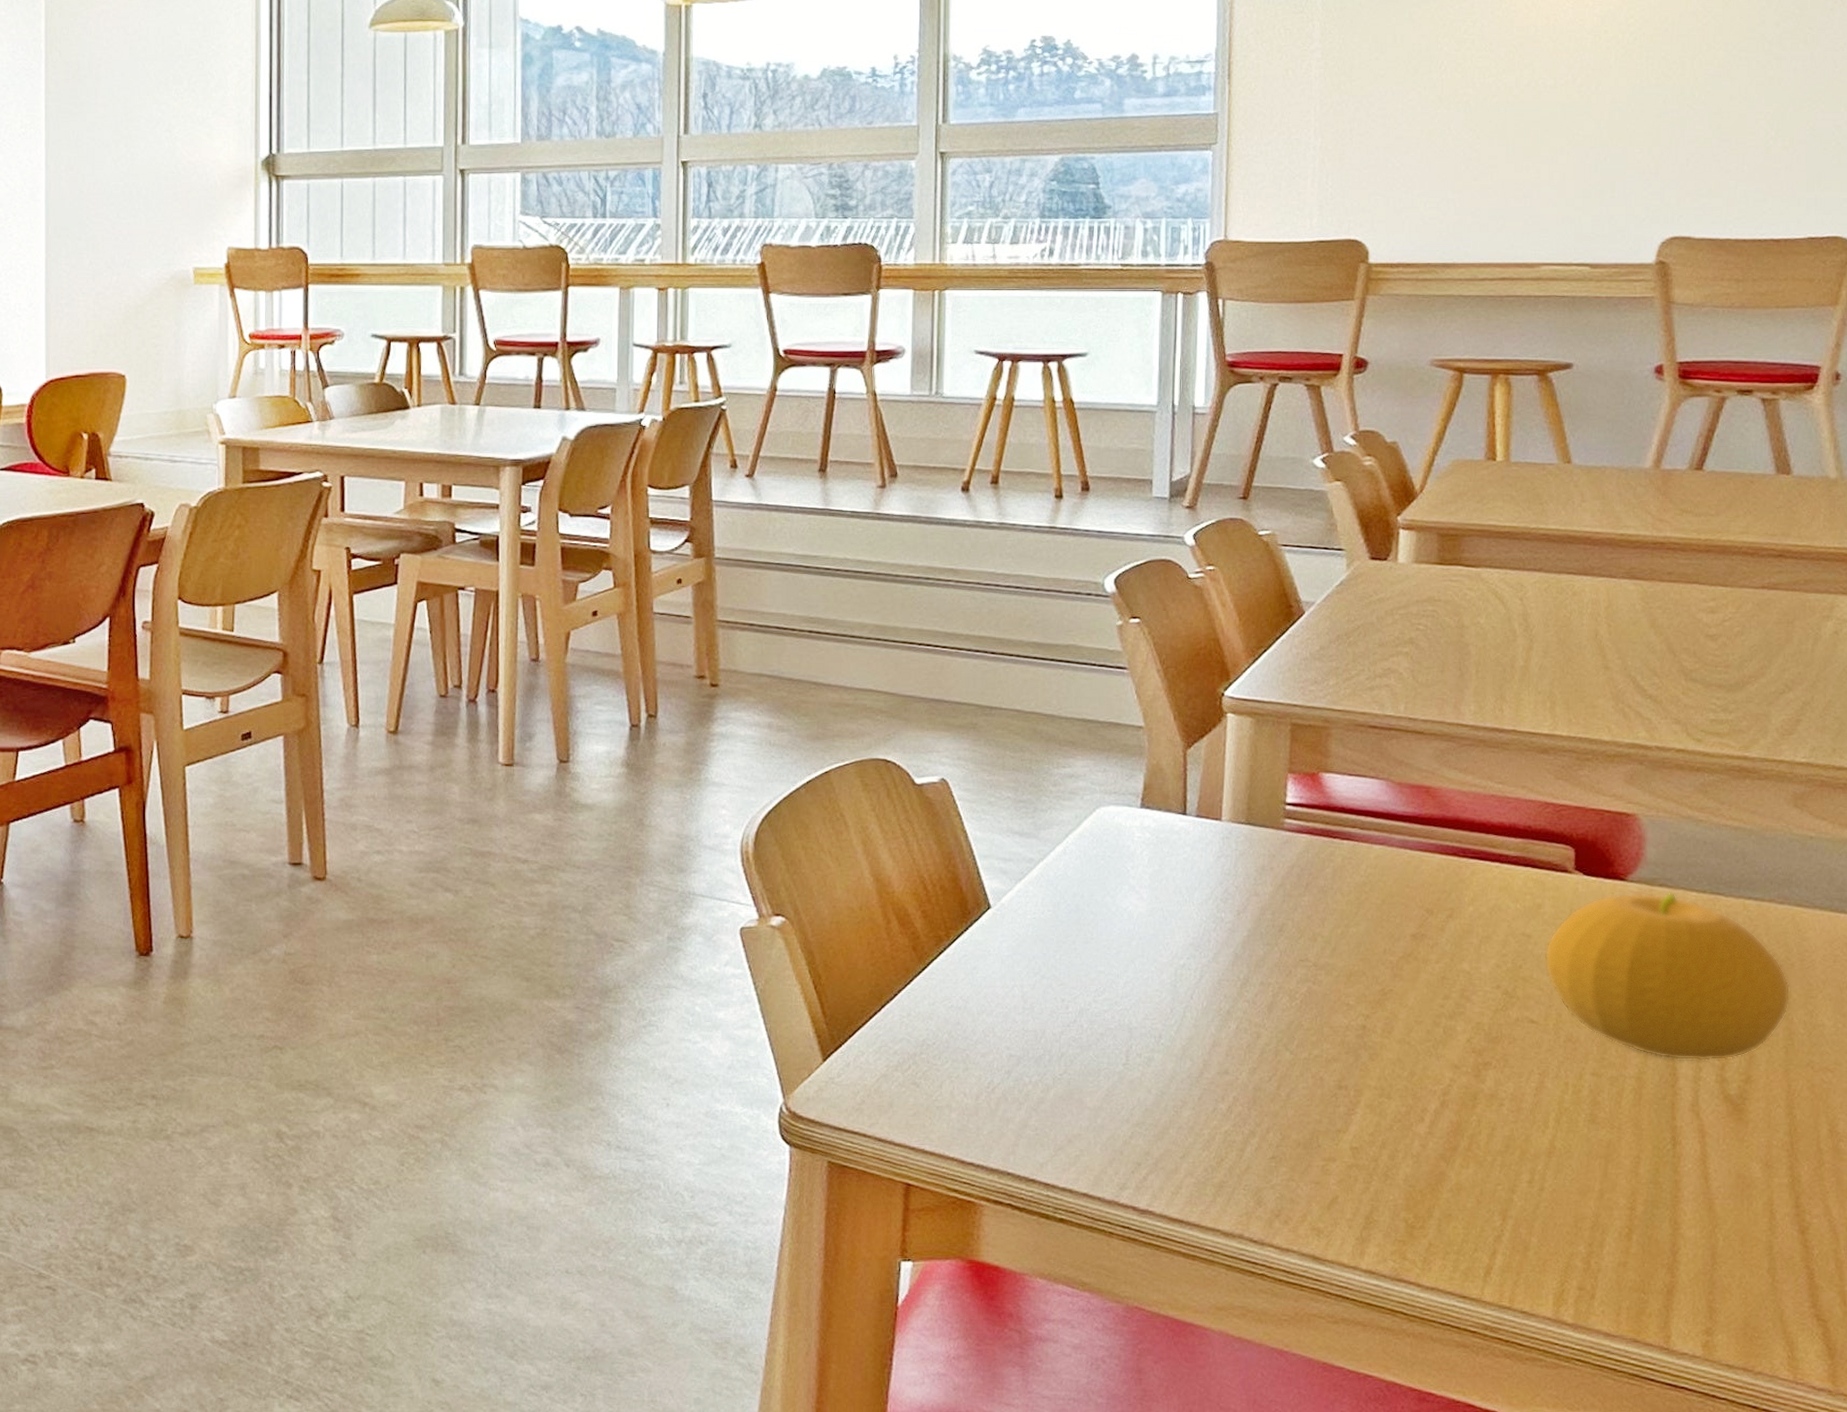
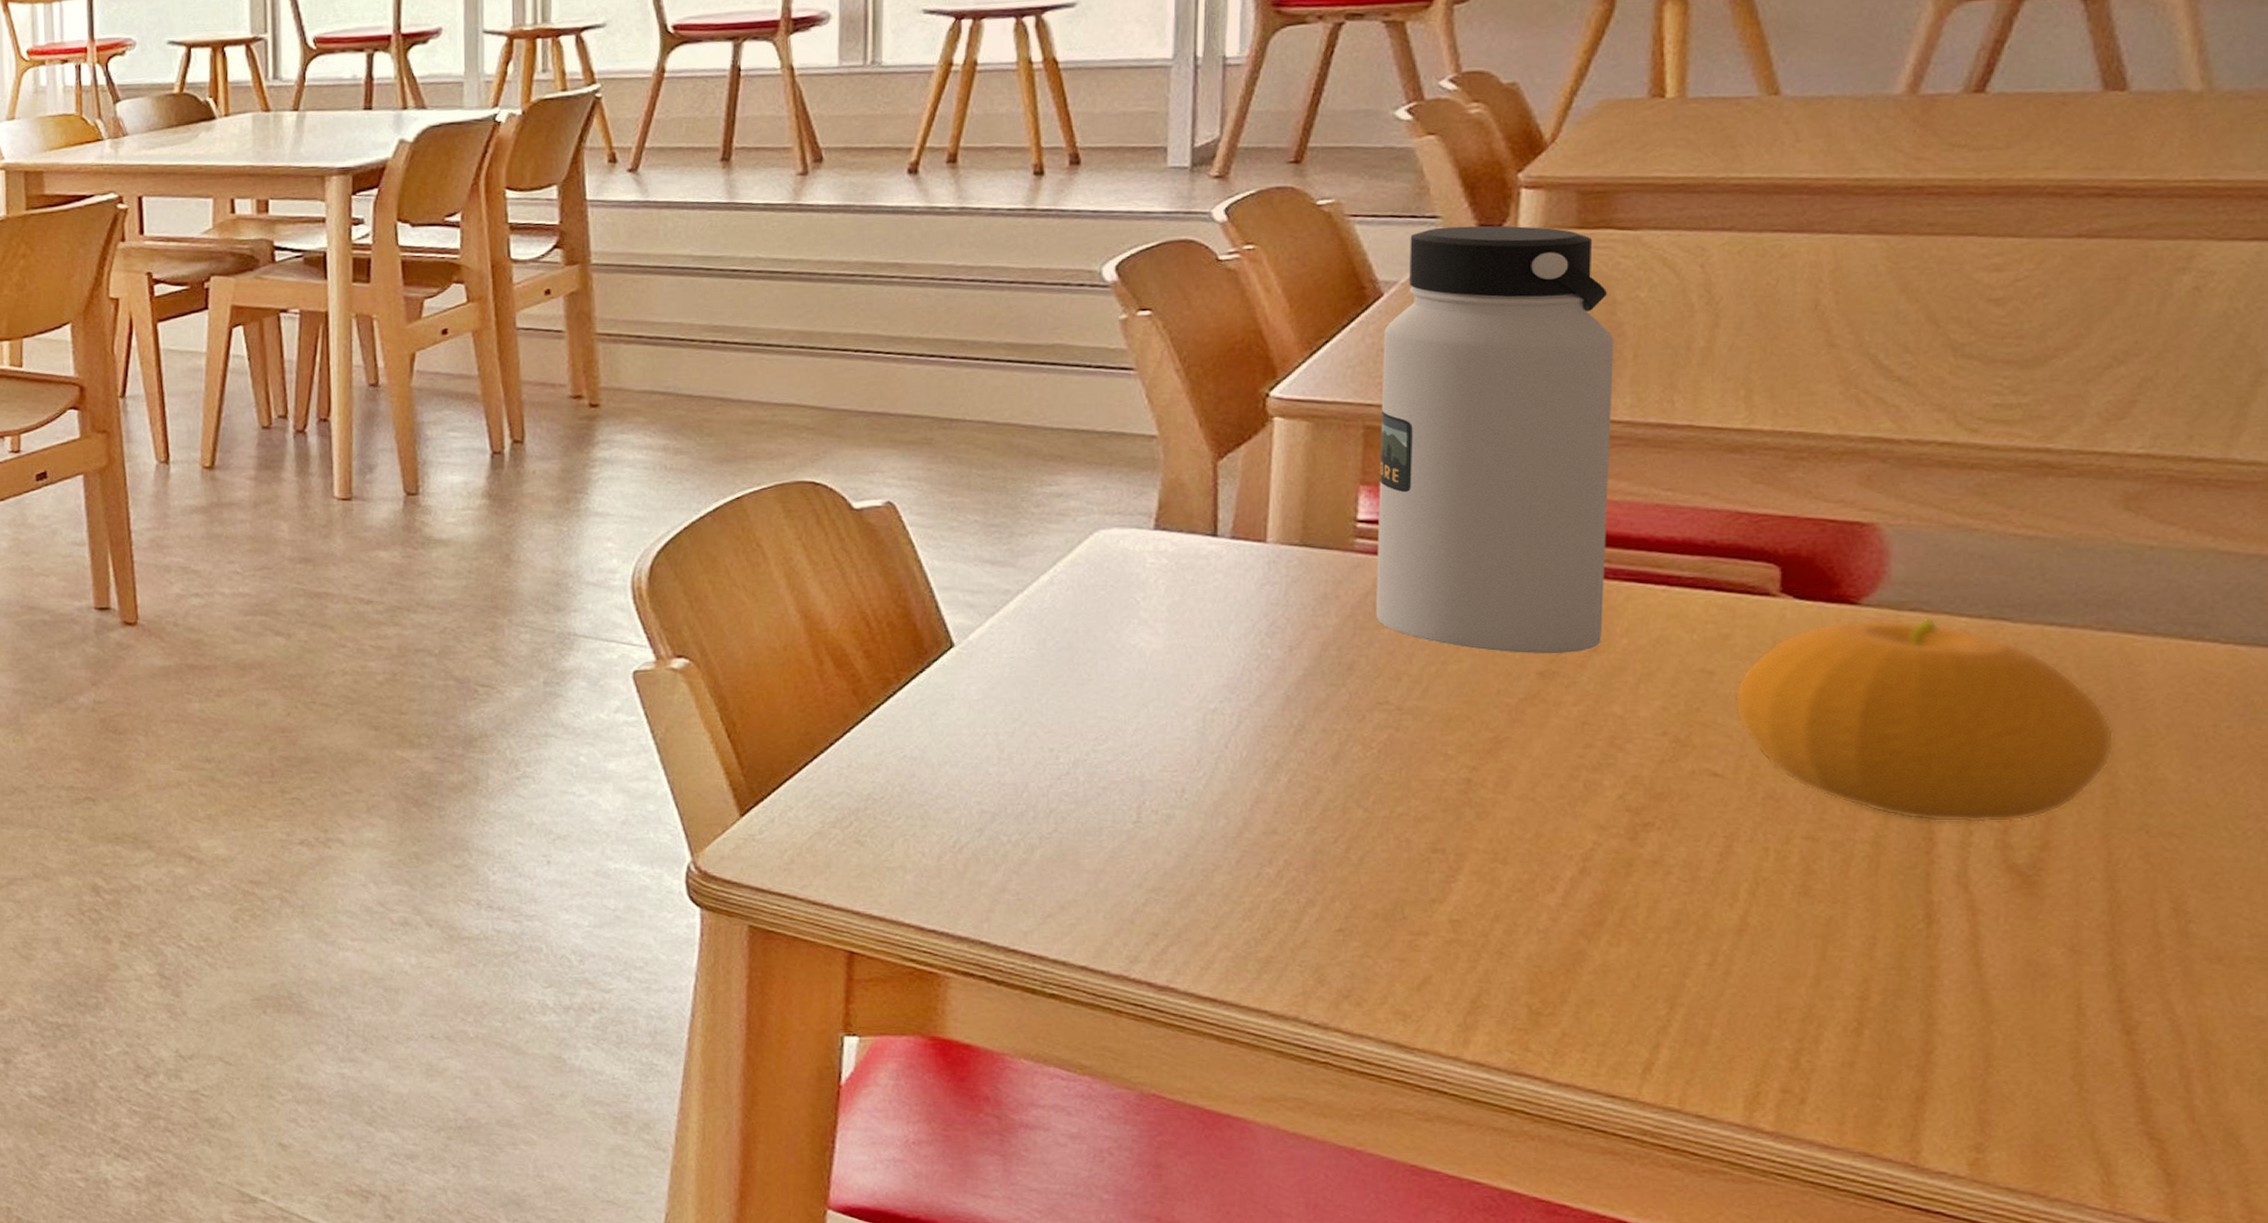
water bottle: none [1299,558,1463,918] -> present [1376,225,1614,653]

